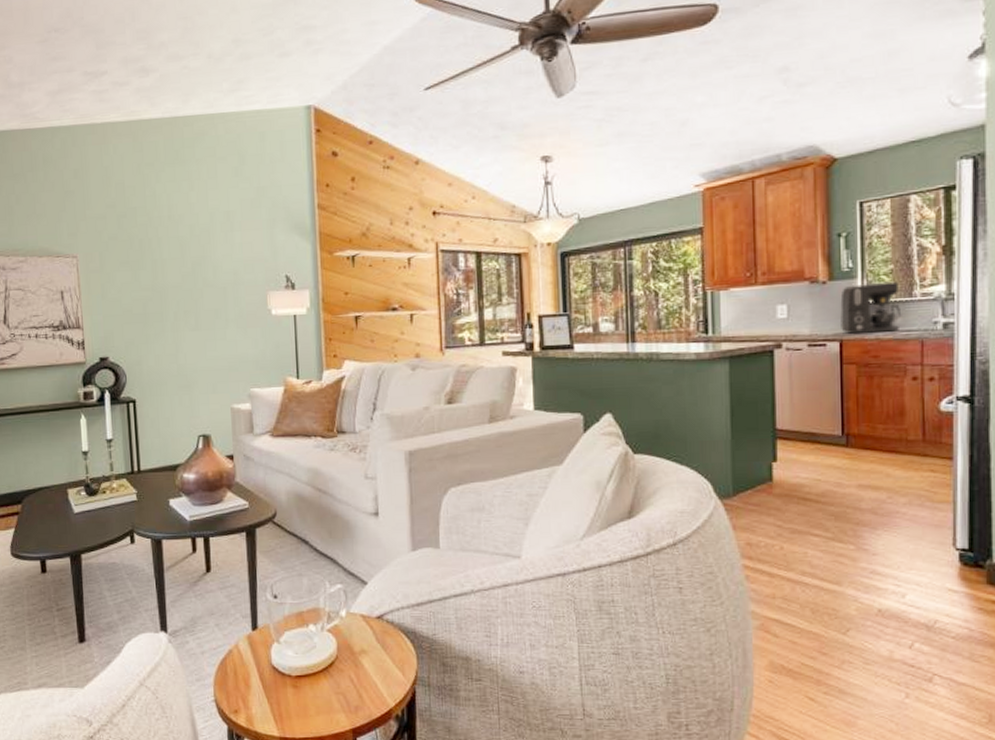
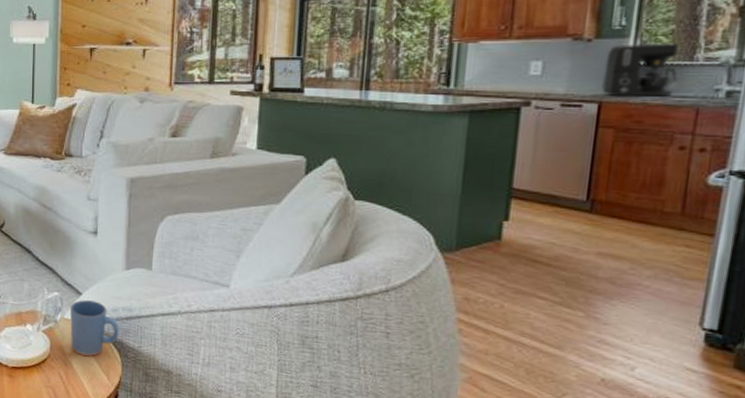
mug: none [355,589,411,652] -> present [69,300,119,356]

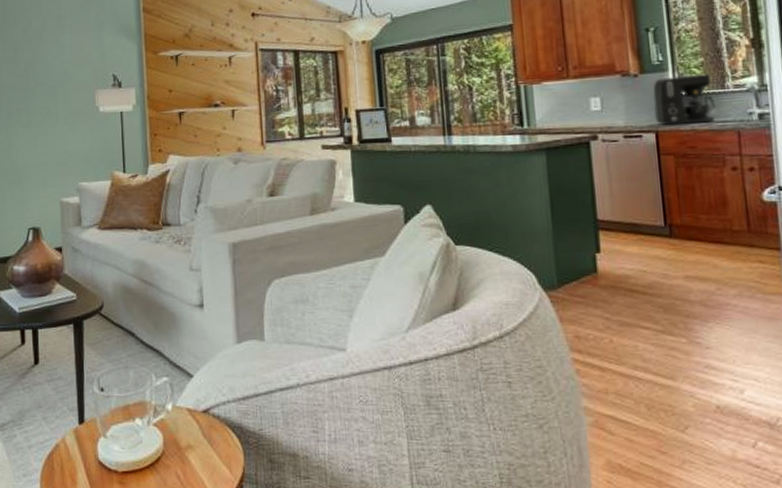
mug: present [69,300,119,356] -> none [181,383,237,447]

